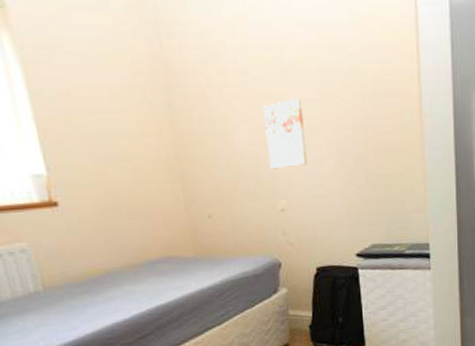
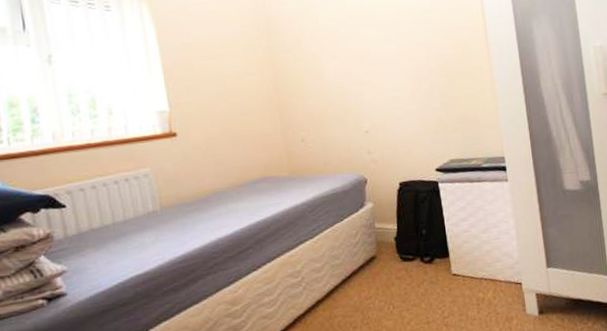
wall art: present [262,98,307,170] -> none [347,36,388,97]

